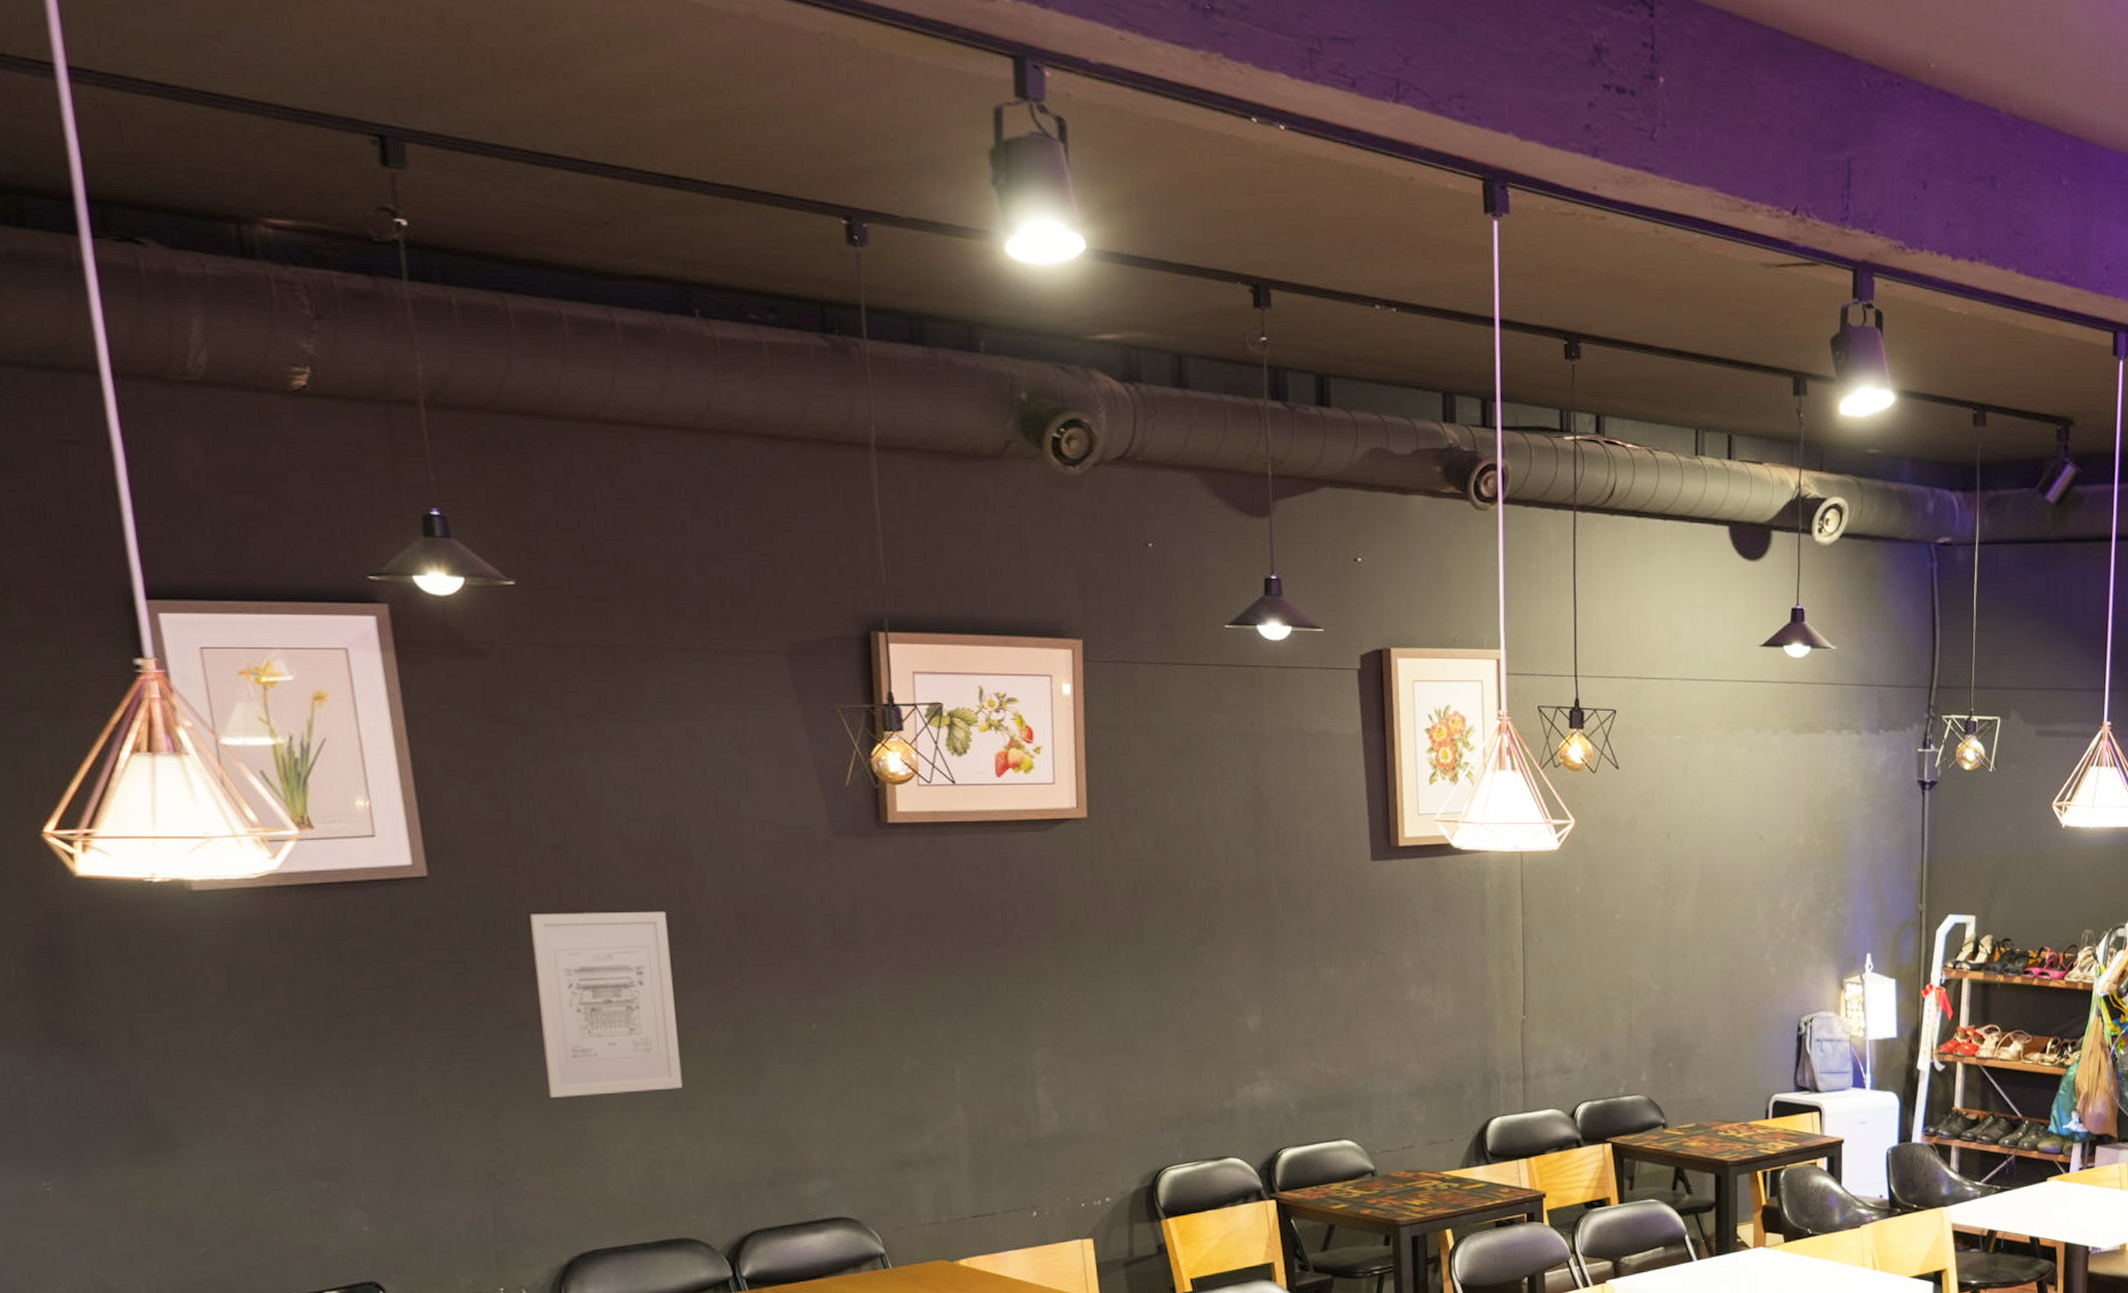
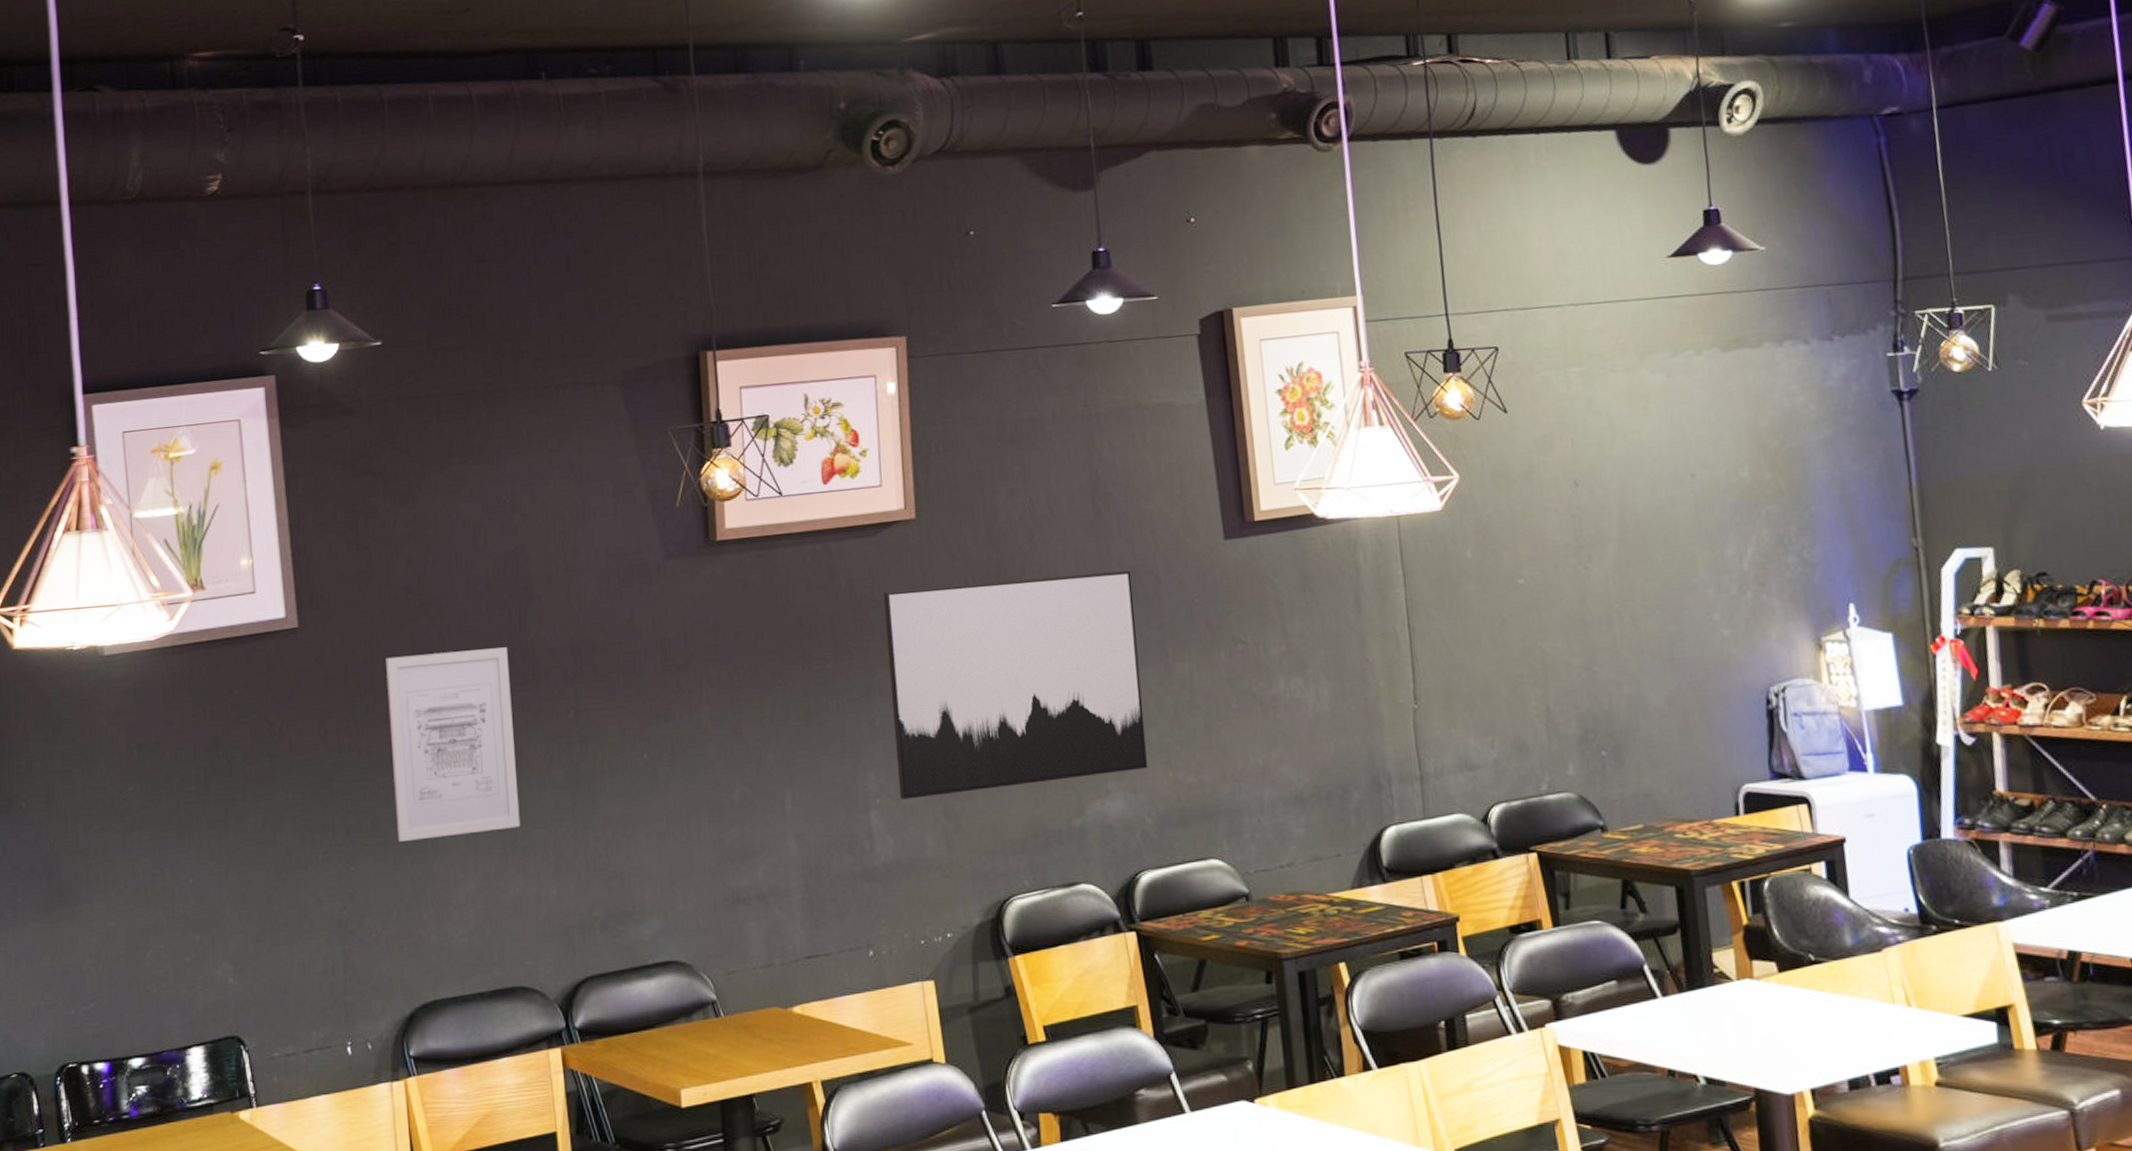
wall art: none [1054,881,1293,1077] -> present [884,570,1147,800]

